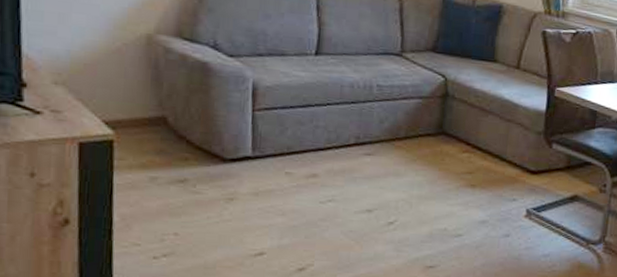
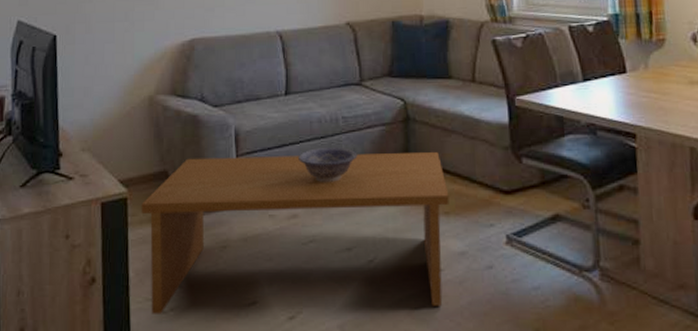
coffee table: none [131,106,478,266] -> present [141,152,449,314]
decorative bowl: none [324,112,390,147] -> present [298,147,358,182]

